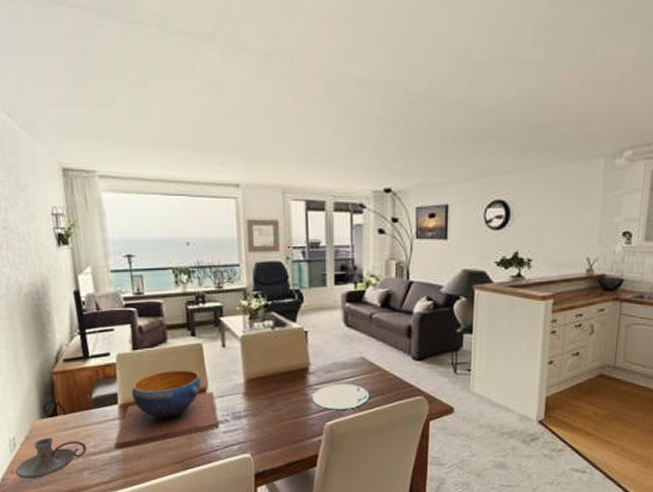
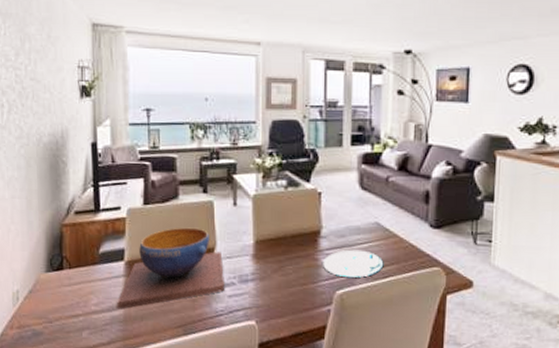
candle holder: present [15,437,87,479] -> none [15,292,89,336]

